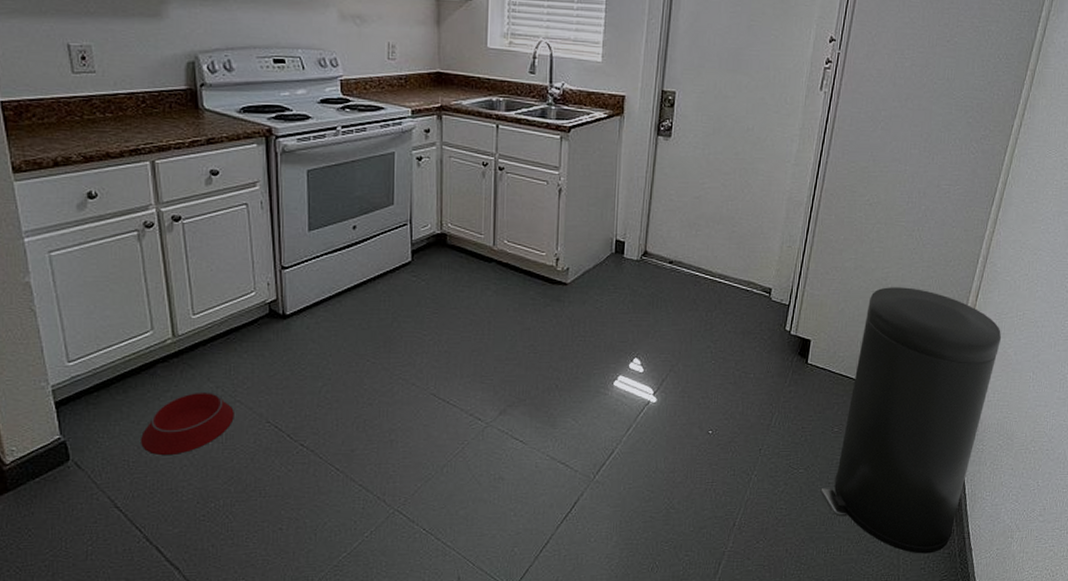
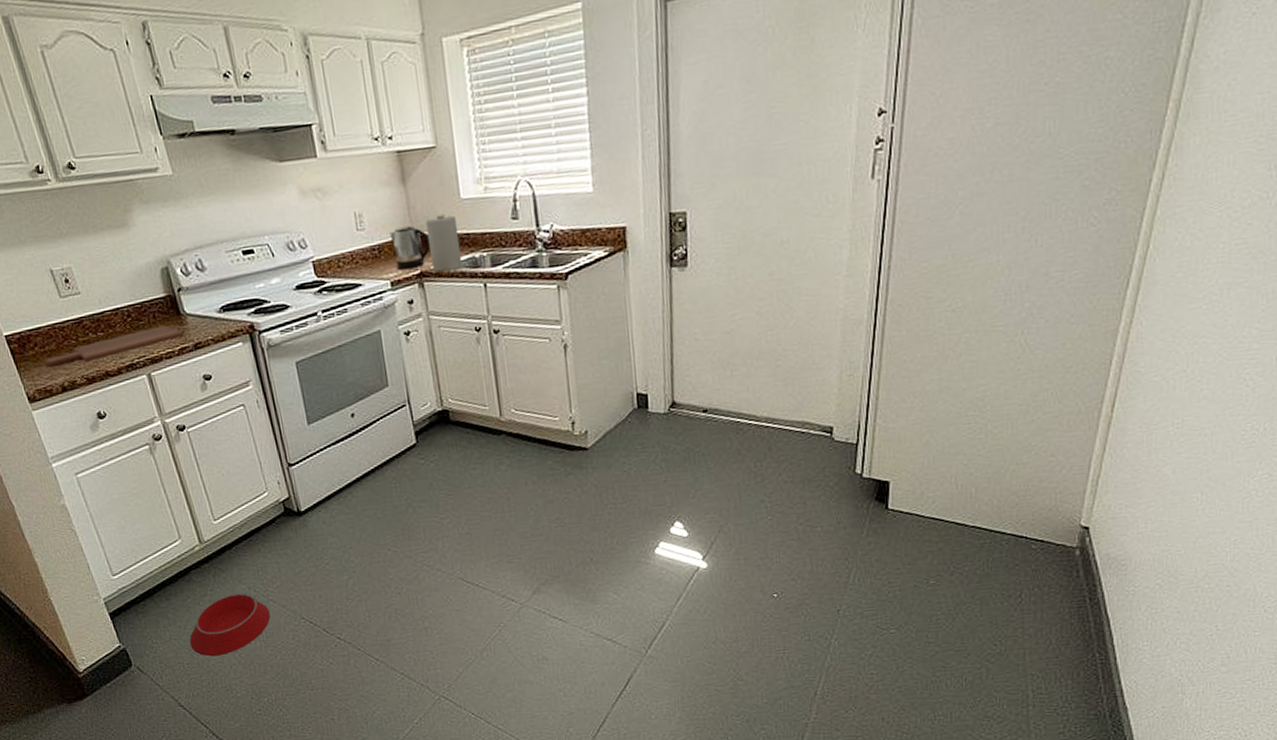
cutting board: none [40,116,199,141] -> present [44,325,185,367]
kettle: none [418,63,454,102] -> present [389,225,431,271]
paper towel holder: none [451,58,481,109] -> present [425,214,463,272]
pedal bin: present [820,287,1002,554] -> none [919,405,1153,717]

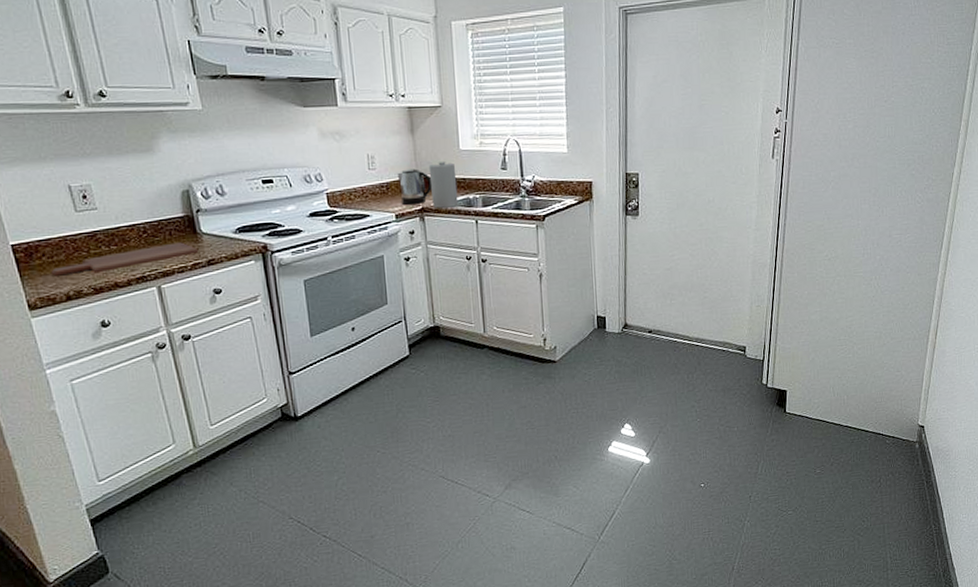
pet bowl: present [189,593,270,656] -> none [174,495,259,560]

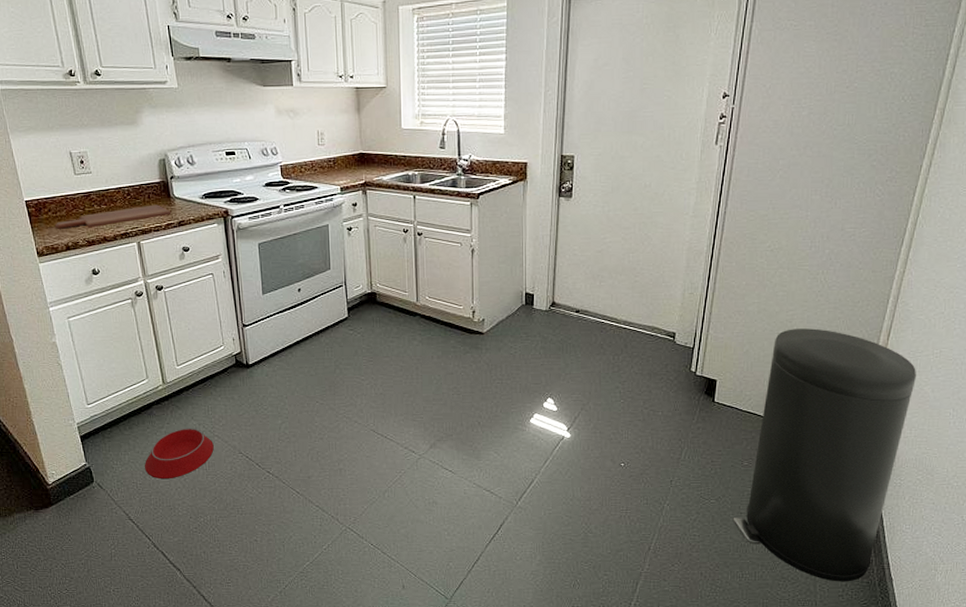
pet bowl: none [174,495,259,560] -> present [145,428,214,478]
kettle: present [397,168,433,206] -> none [343,145,375,180]
paper towel holder: present [428,161,459,209] -> none [372,139,398,184]
pedal bin: none [810,332,963,578] -> present [733,328,917,582]

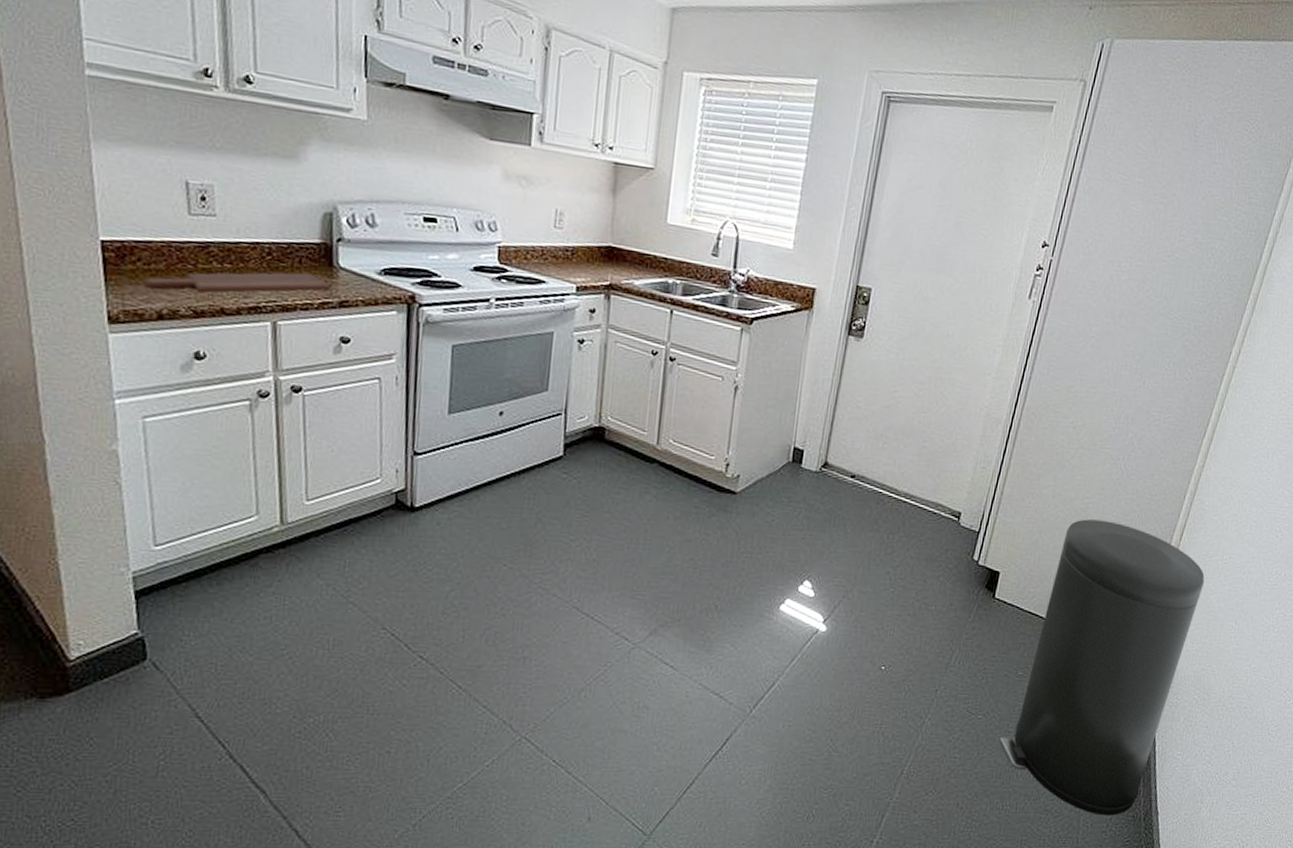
pet bowl: present [145,428,214,478] -> none [233,588,346,660]

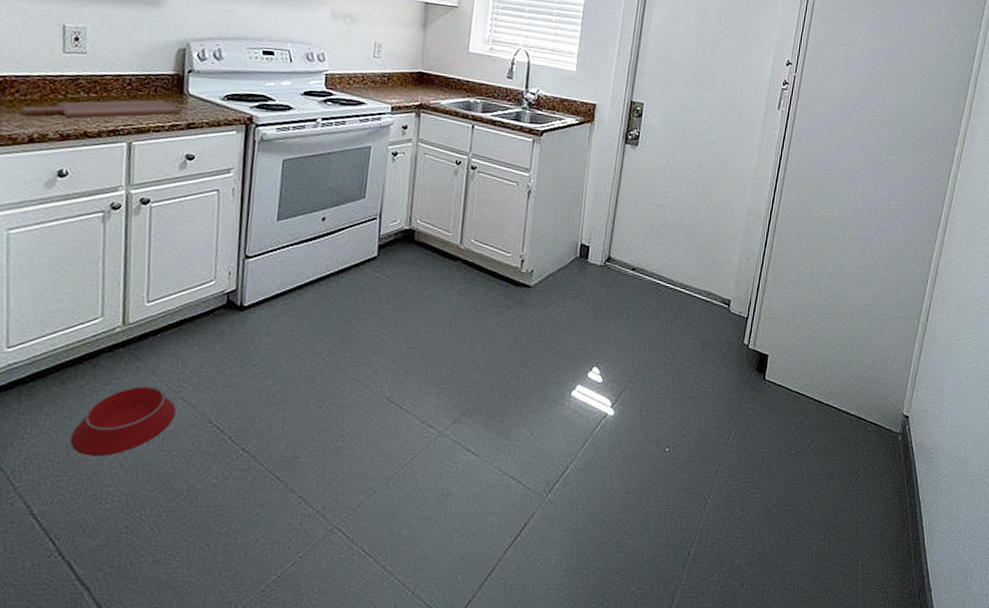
pet bowl: none [233,588,346,660] -> present [70,385,176,455]
pedal bin: present [999,519,1205,816] -> none [777,303,953,593]

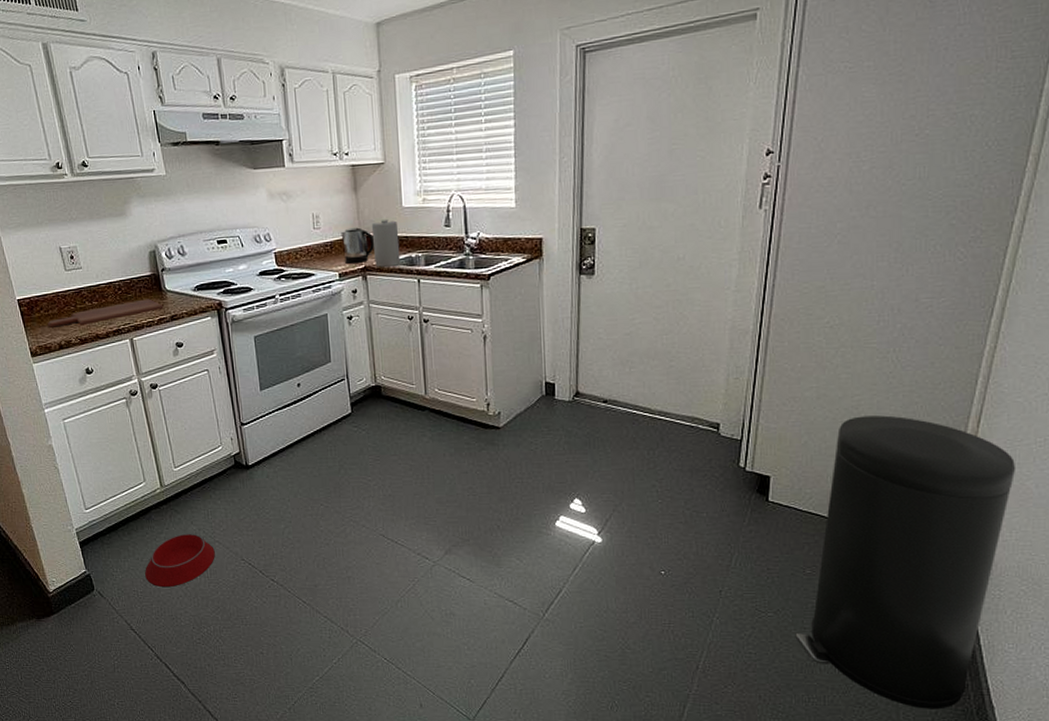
kettle: none [400,62,435,101] -> present [341,227,375,265]
paper towel holder: none [431,60,462,109] -> present [371,219,401,268]
pedal bin: none [777,303,953,593] -> present [795,415,1017,710]

